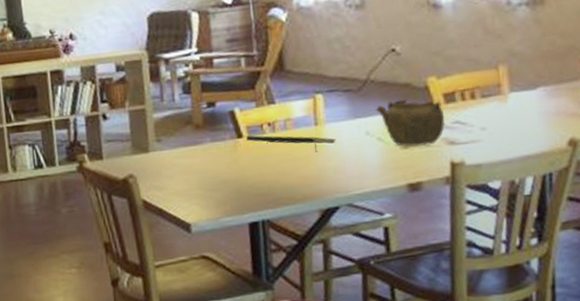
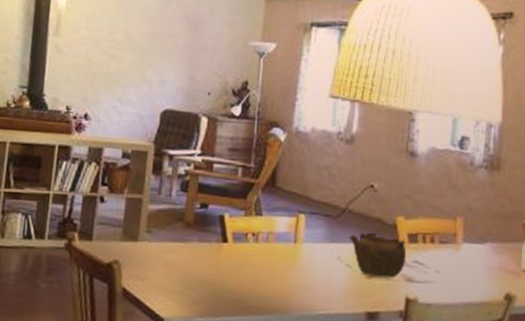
notepad: present [246,135,337,152] -> none [230,242,311,268]

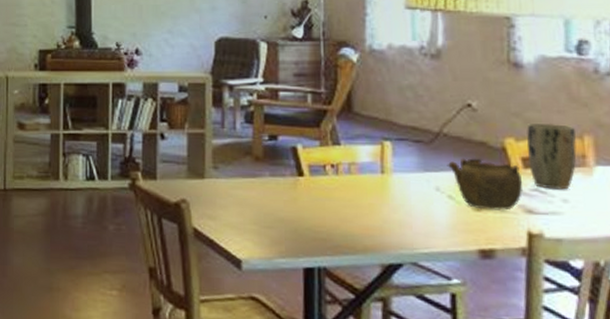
plant pot: none [413,205,451,262] -> present [526,123,577,190]

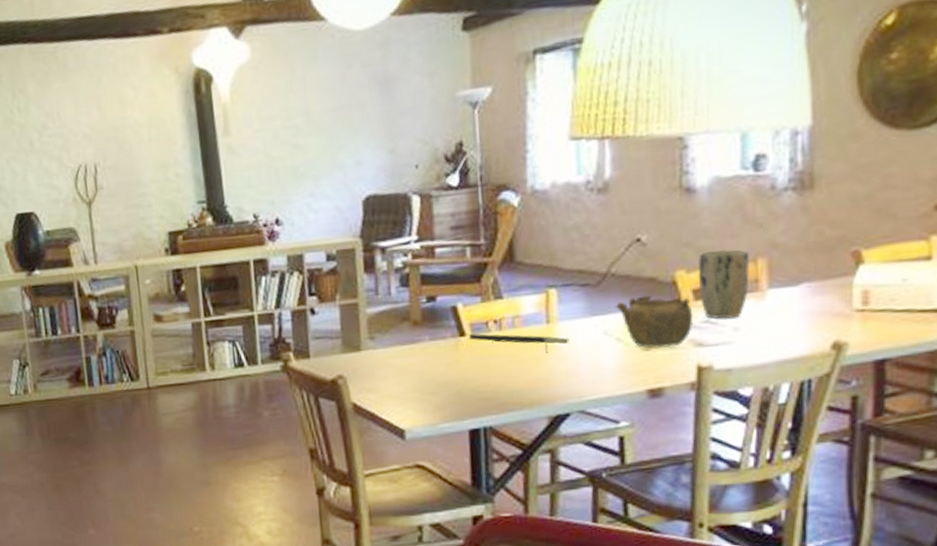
notepad: none [307,175,404,202] -> present [469,333,571,353]

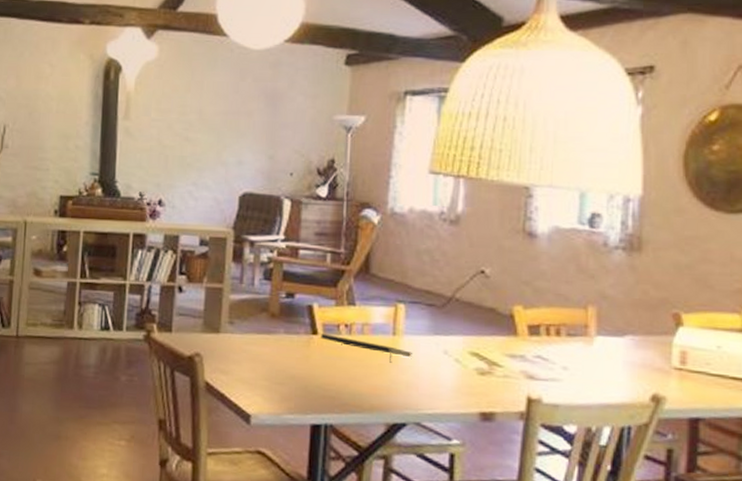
teapot: present [615,295,694,349] -> none [456,323,527,376]
plant pot: present [698,249,750,319] -> none [533,292,580,358]

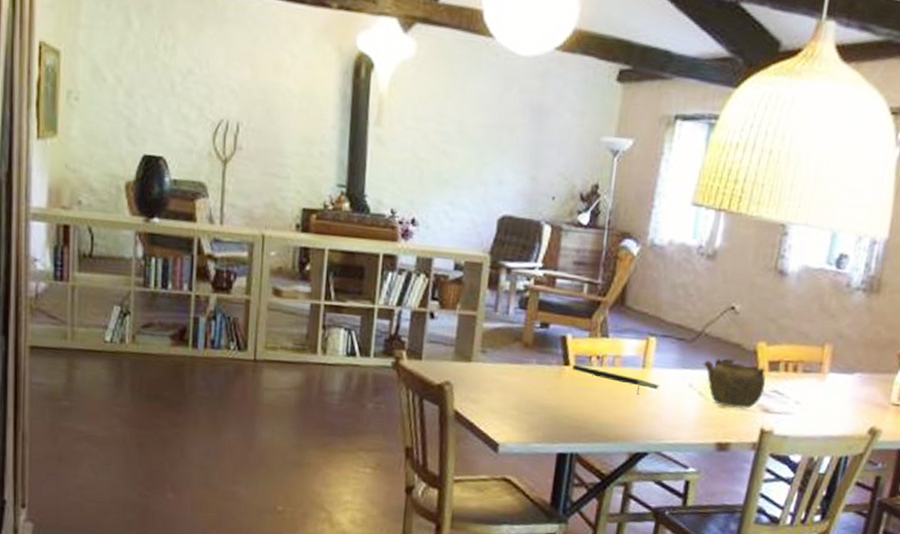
teapot: none [456,323,527,376] -> present [703,357,766,409]

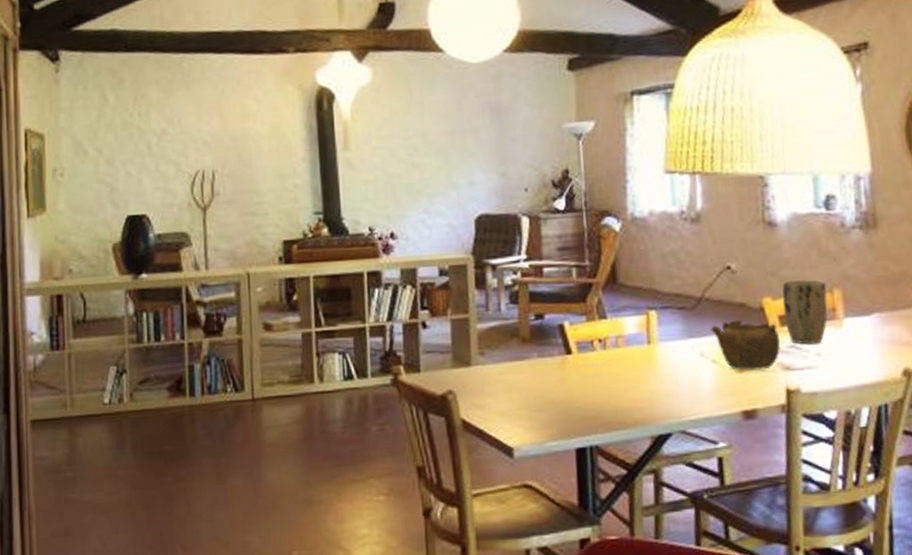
notepad: present [572,365,660,395] -> none [575,352,670,373]
plant pot: none [773,330,819,393] -> present [782,279,828,345]

